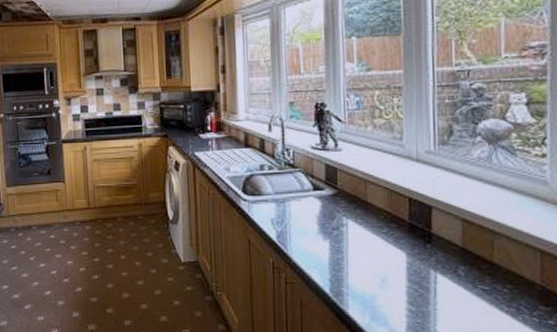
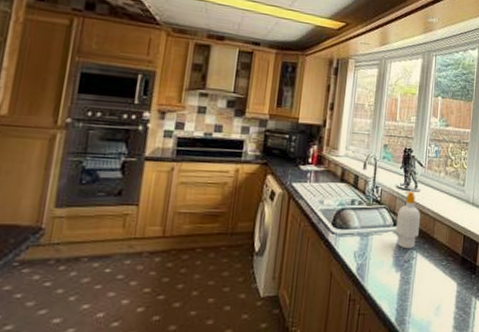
soap bottle: none [316,152,348,215] -> present [395,192,421,249]

